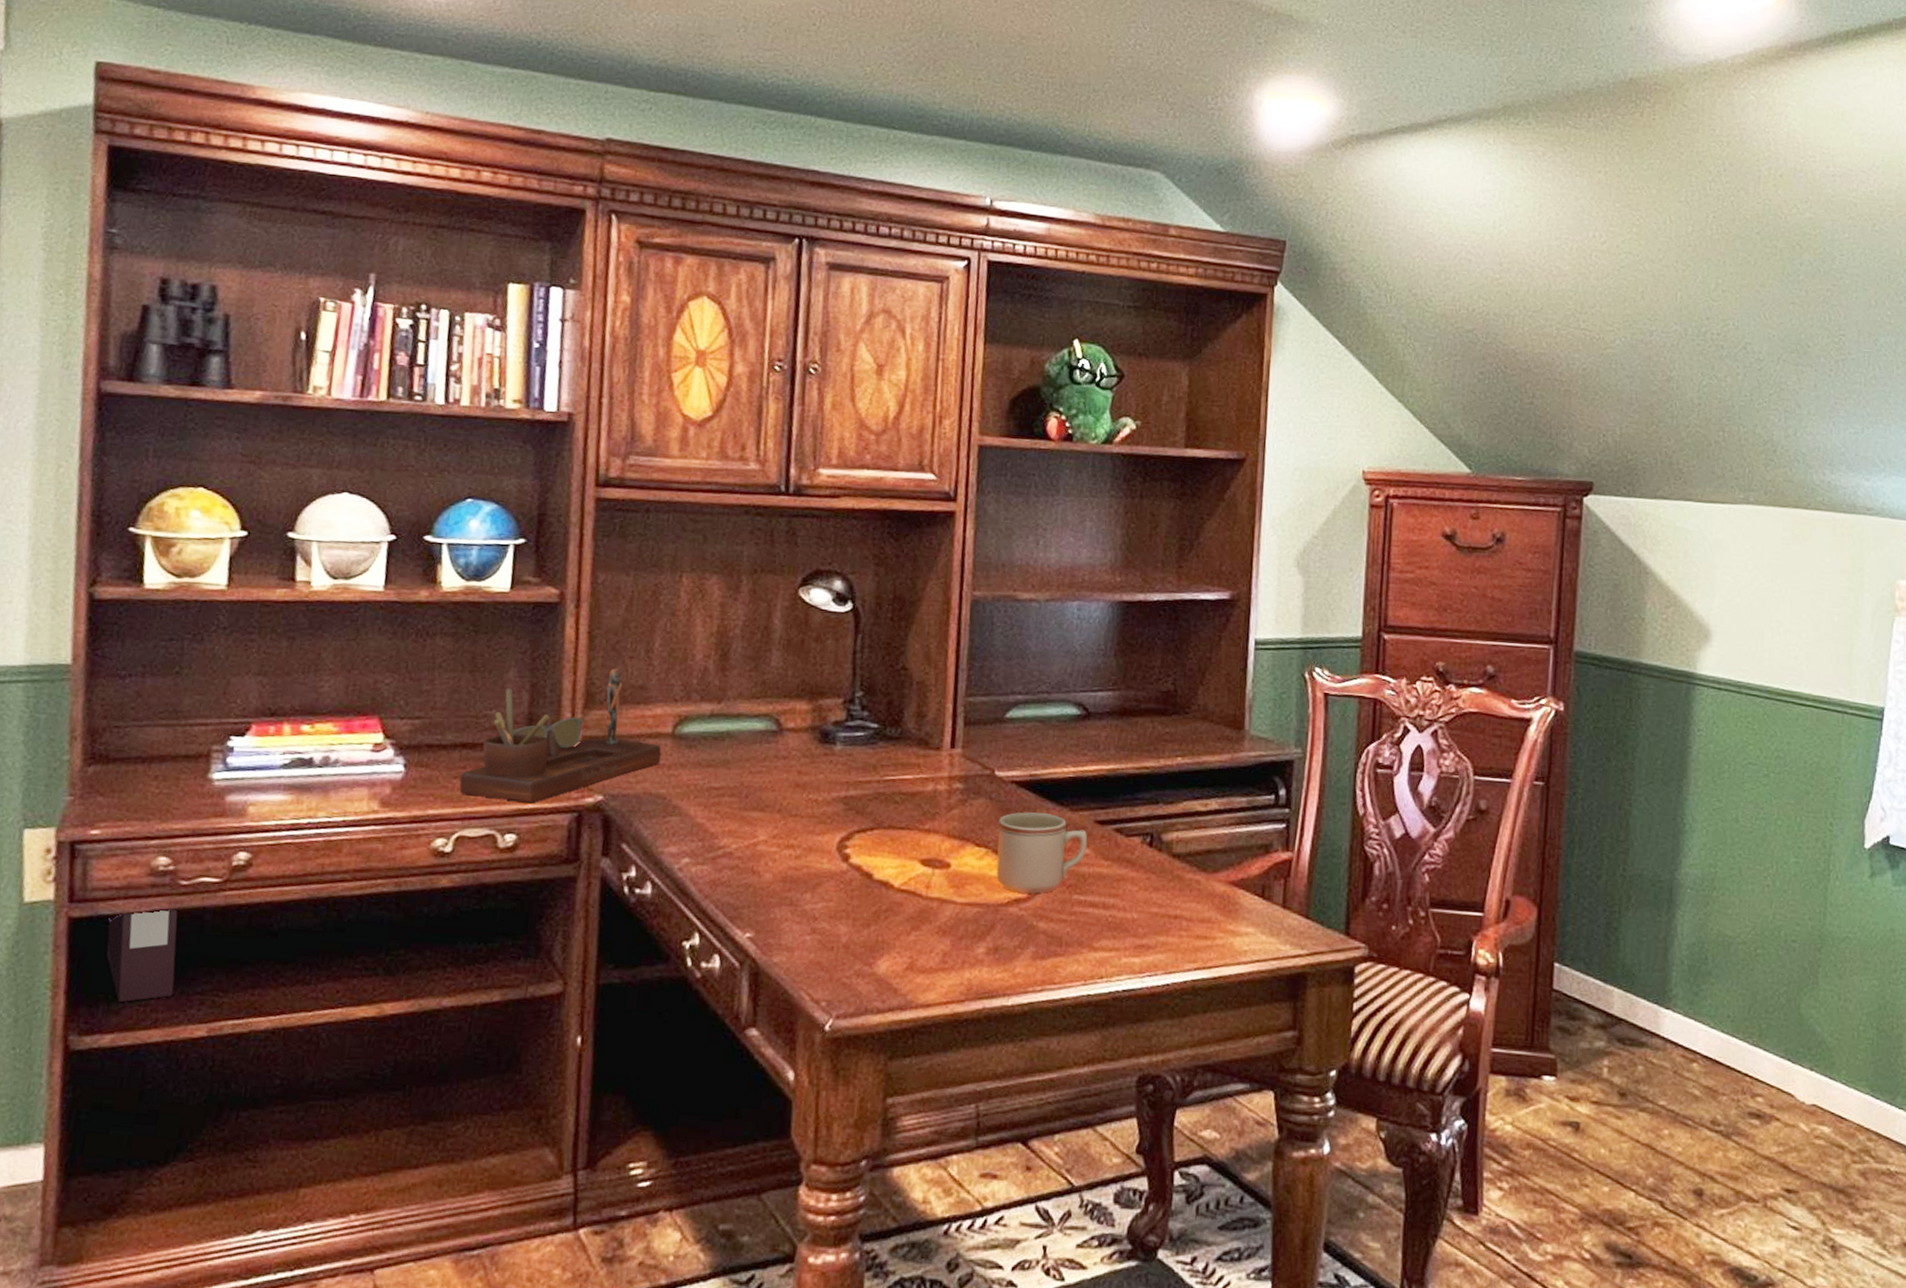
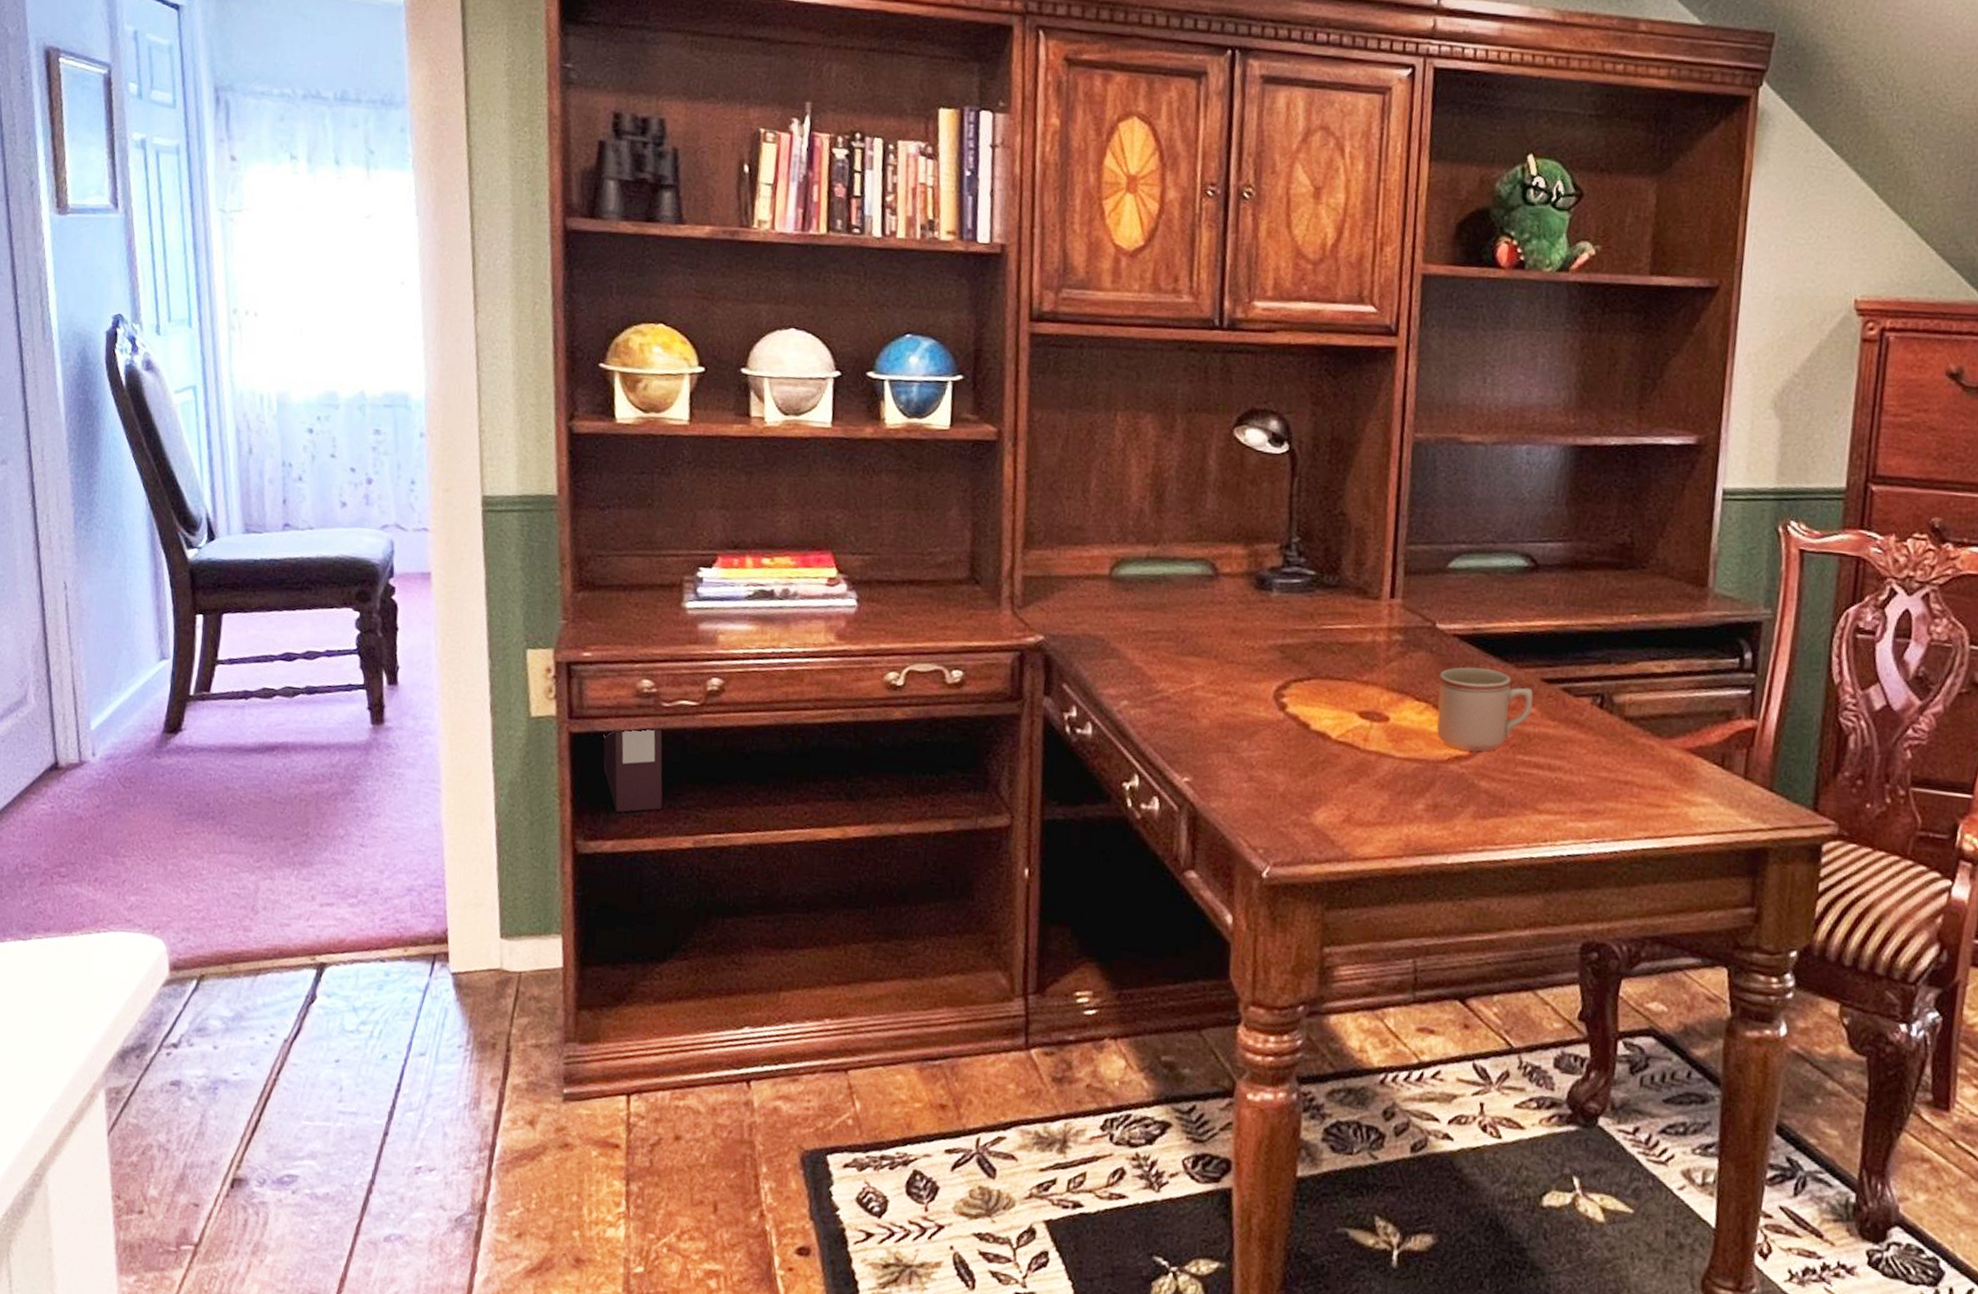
desk organizer: present [459,669,662,803] -> none [908,509,1099,641]

